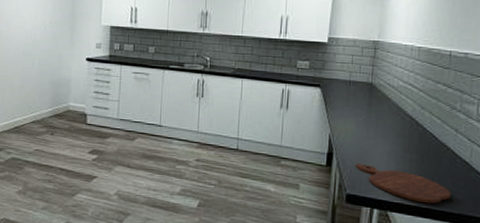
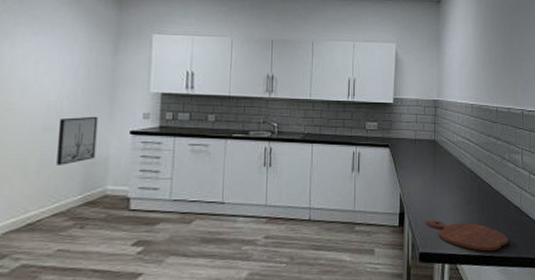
wall art: none [33,44,62,83] -> present [56,116,98,165]

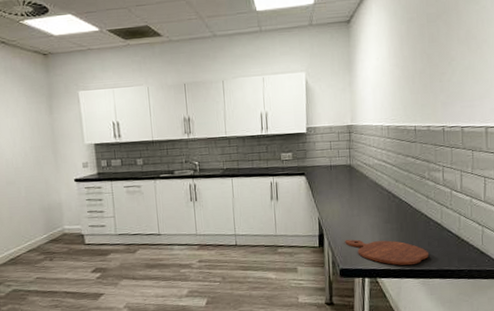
wall art: present [56,116,98,165] -> none [17,169,51,212]

